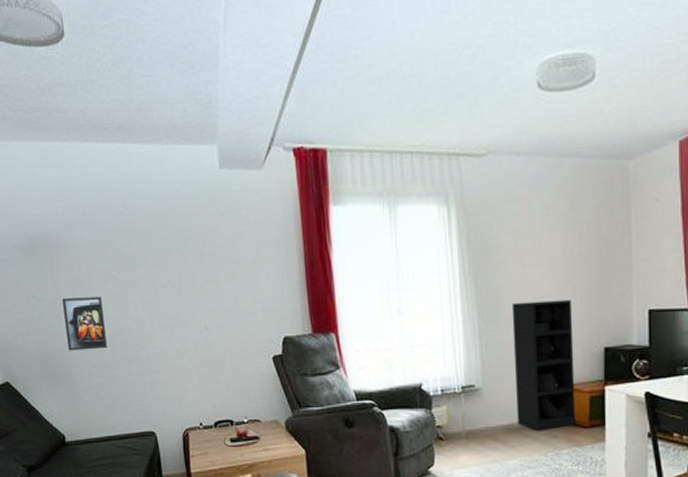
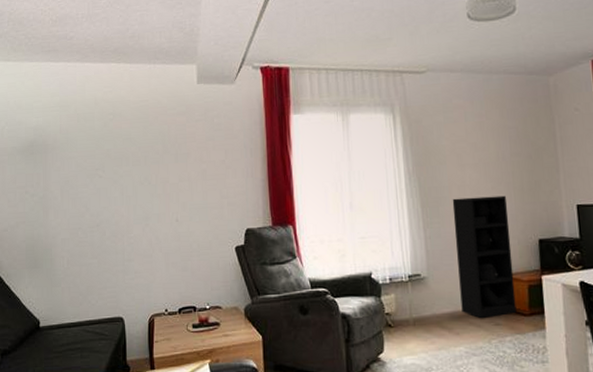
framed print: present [62,296,107,351] -> none [51,192,87,241]

